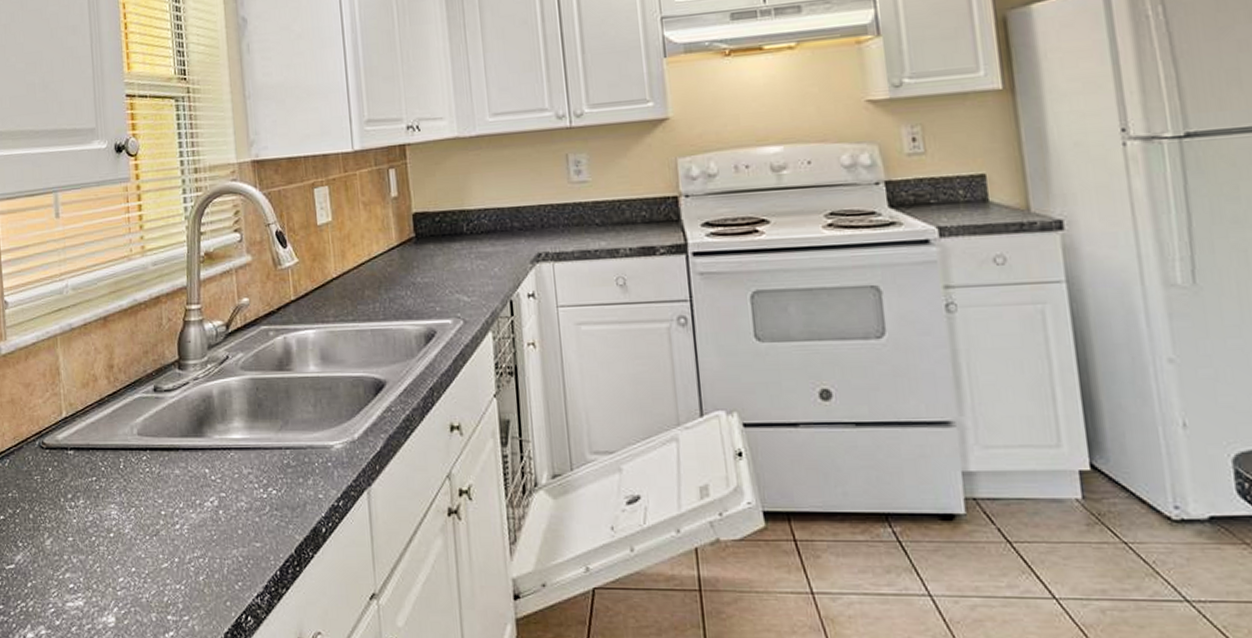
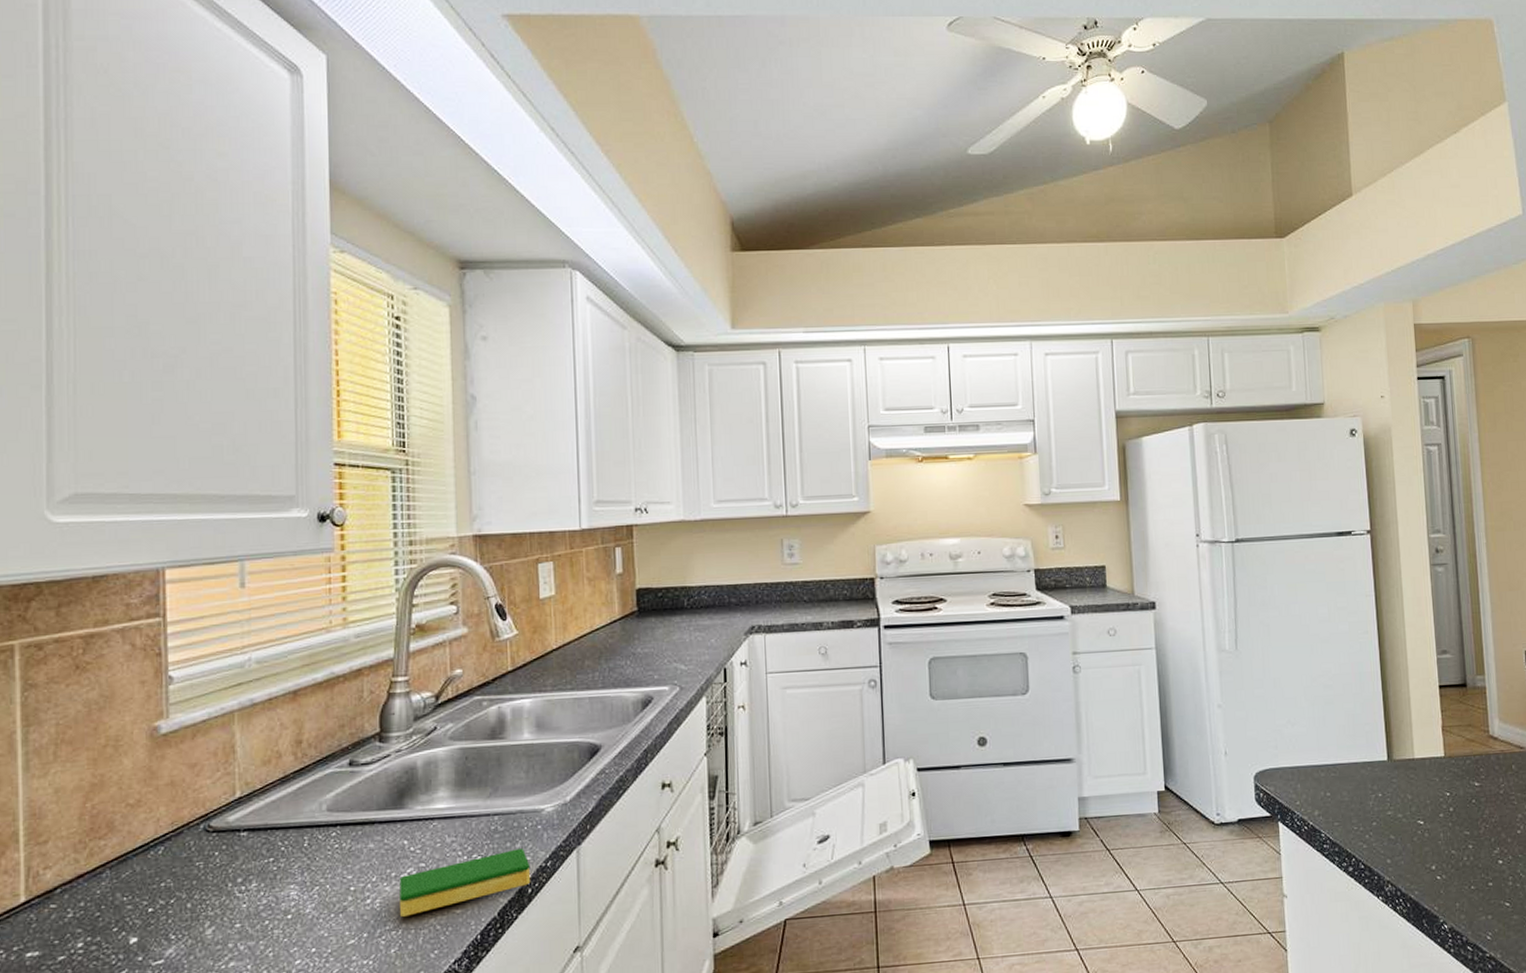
dish sponge: none [203,486,325,546] -> present [399,849,531,918]

